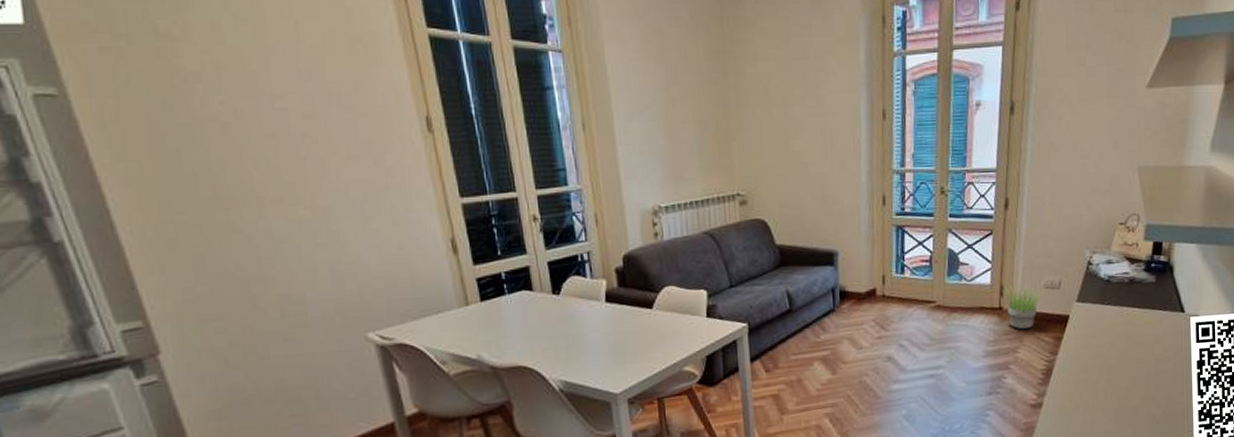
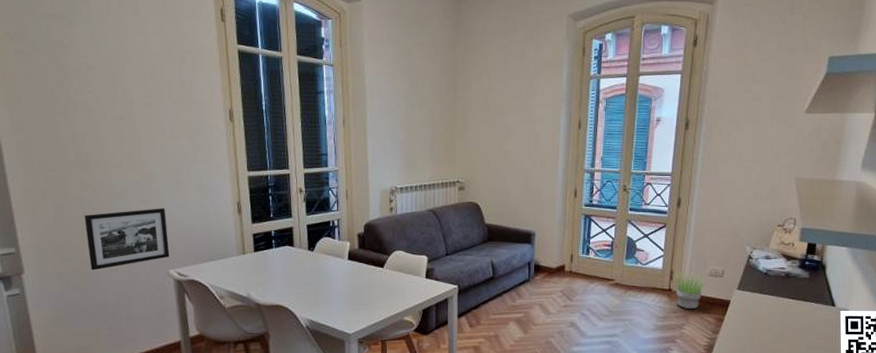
picture frame: none [237,253,366,343] -> present [84,208,170,271]

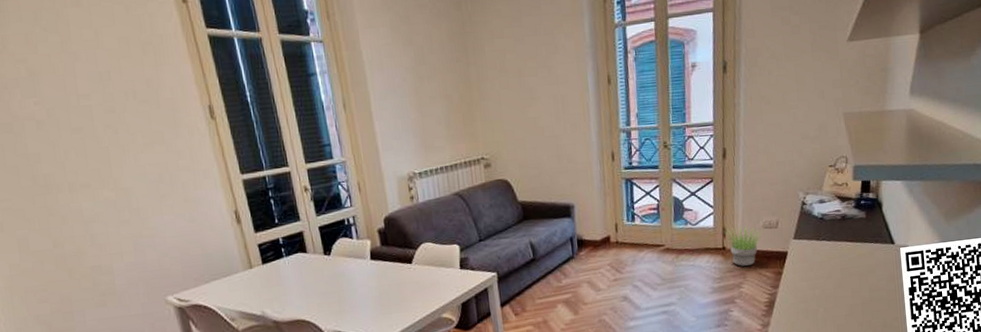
picture frame: present [84,208,170,271] -> none [54,227,165,309]

